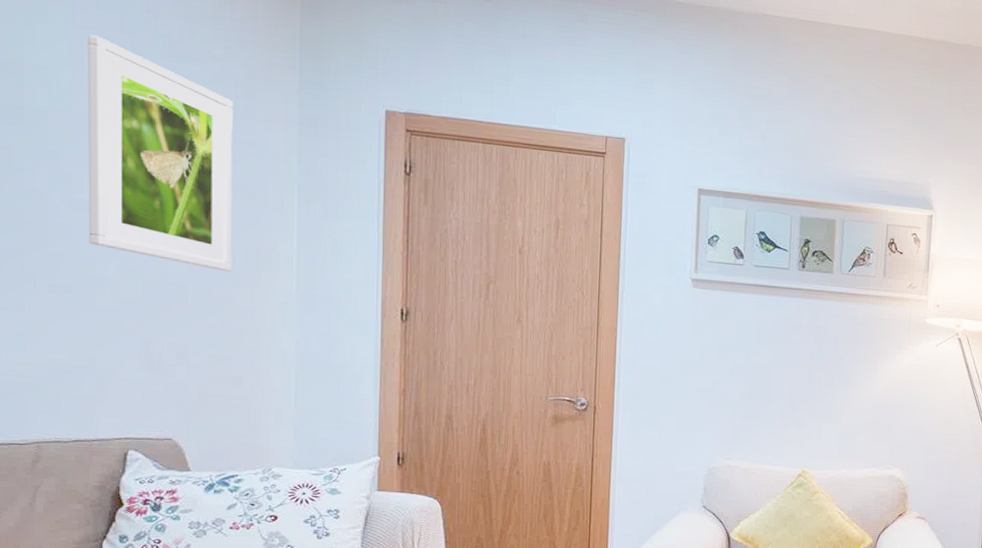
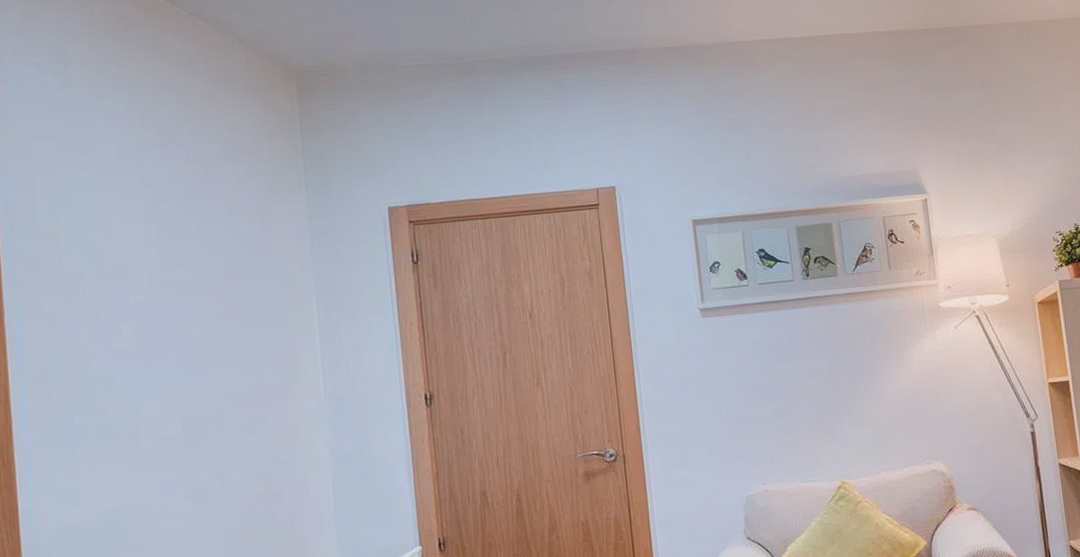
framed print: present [88,35,233,272] -> none [115,194,262,391]

